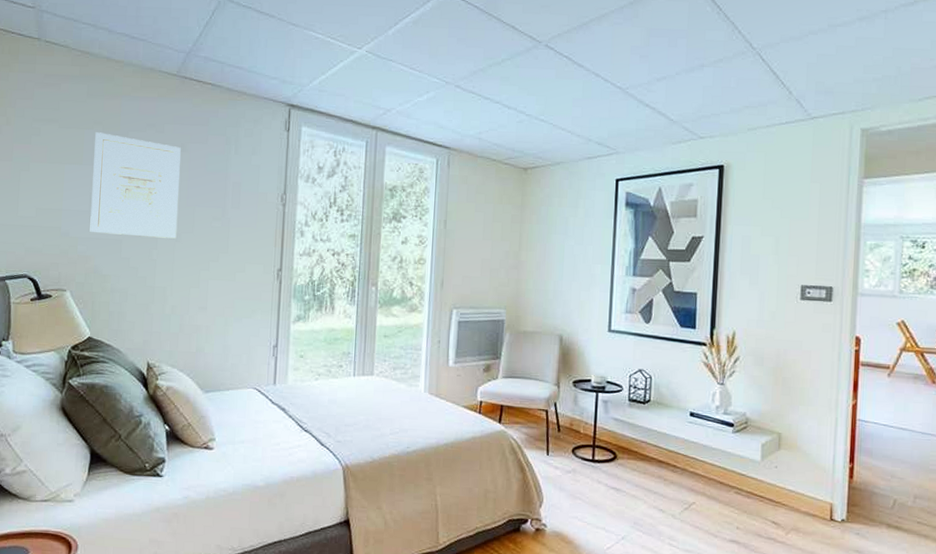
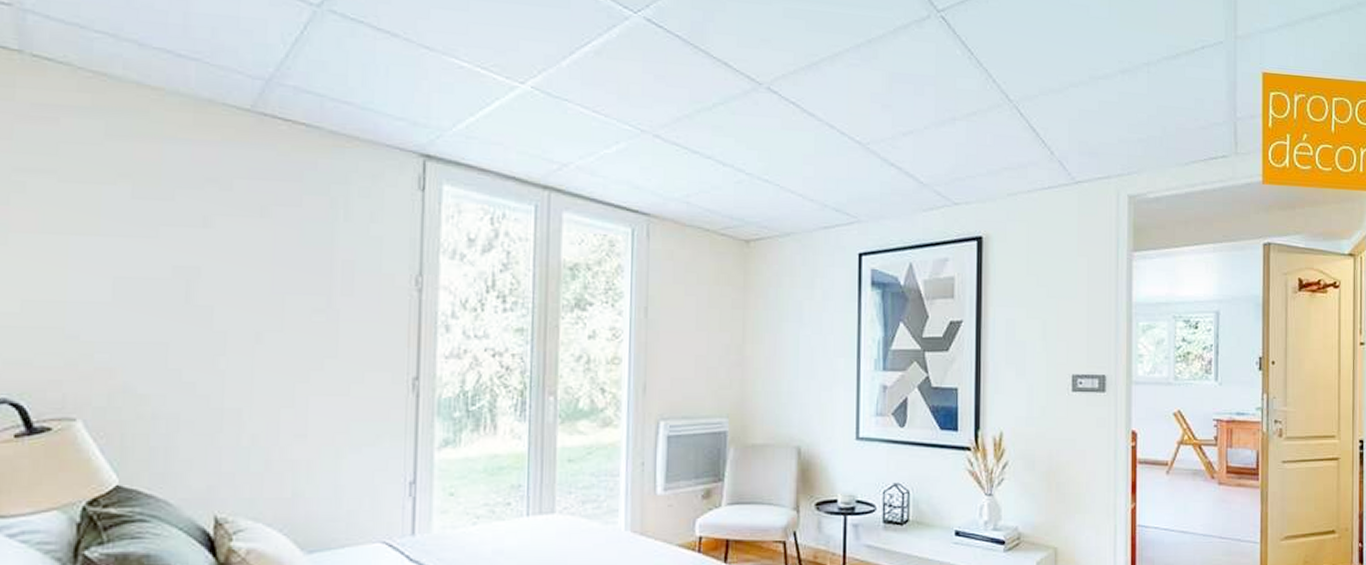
wall art: present [90,132,181,239] -> none [114,189,260,340]

